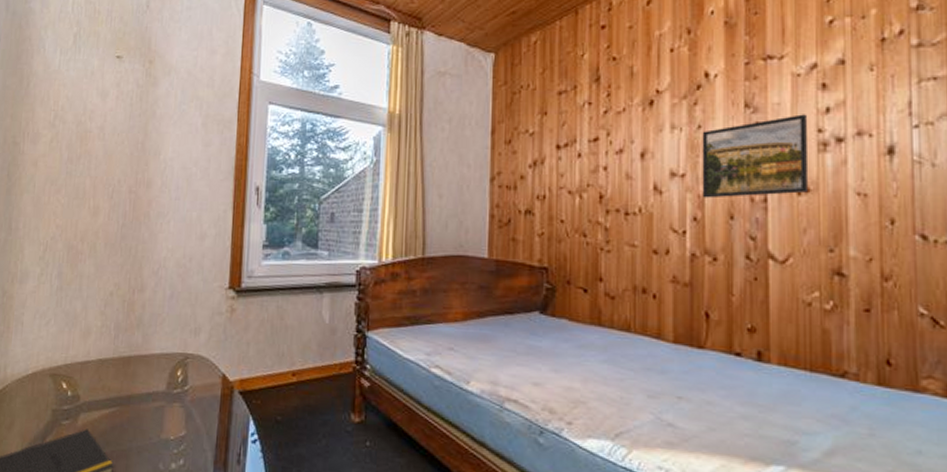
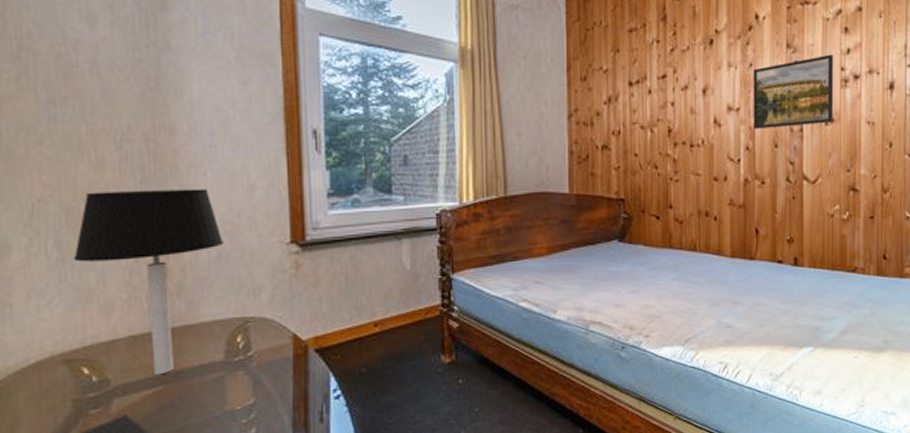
table lamp: none [68,233,177,398] -> present [73,189,225,375]

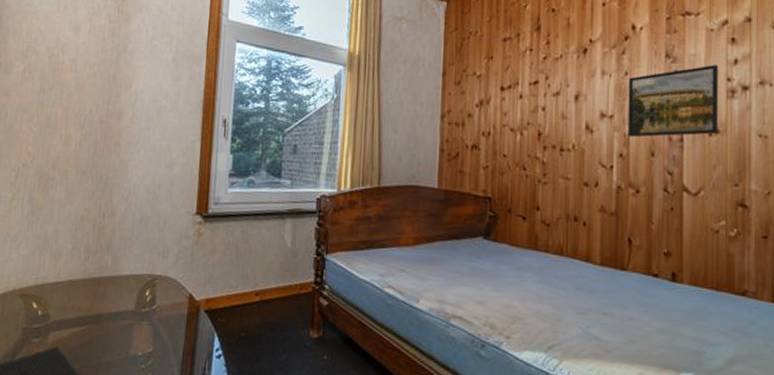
table lamp: present [73,189,225,375] -> none [39,161,147,317]

